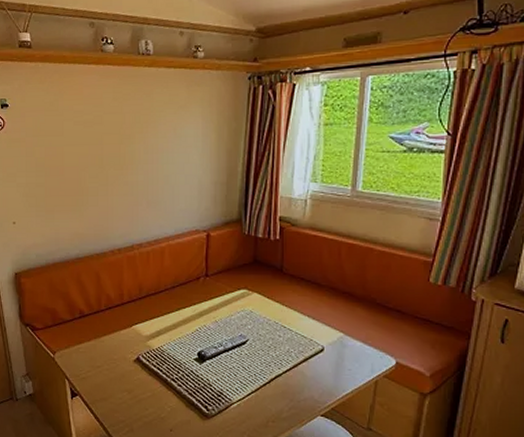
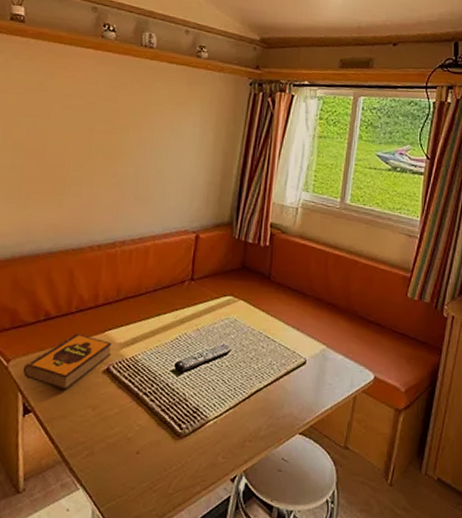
hardback book: none [66,328,139,377] -> present [22,333,112,391]

